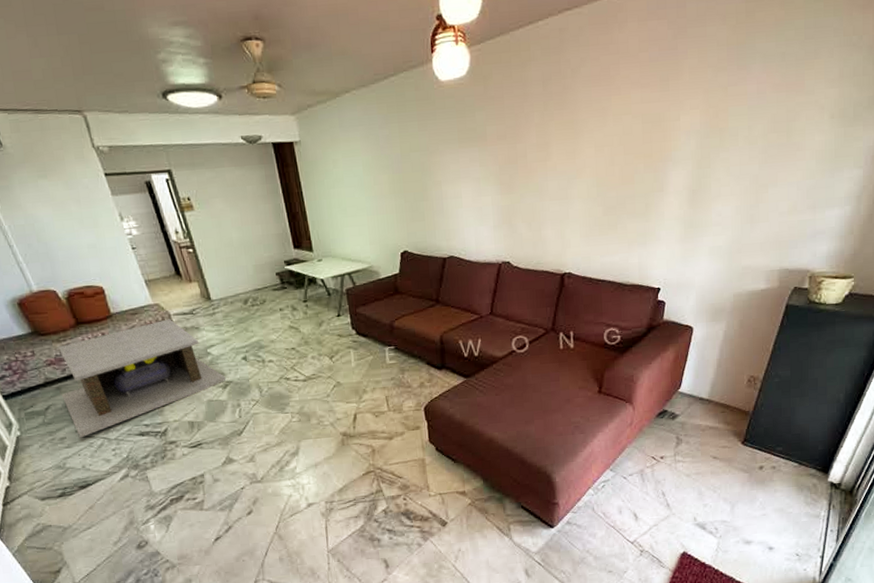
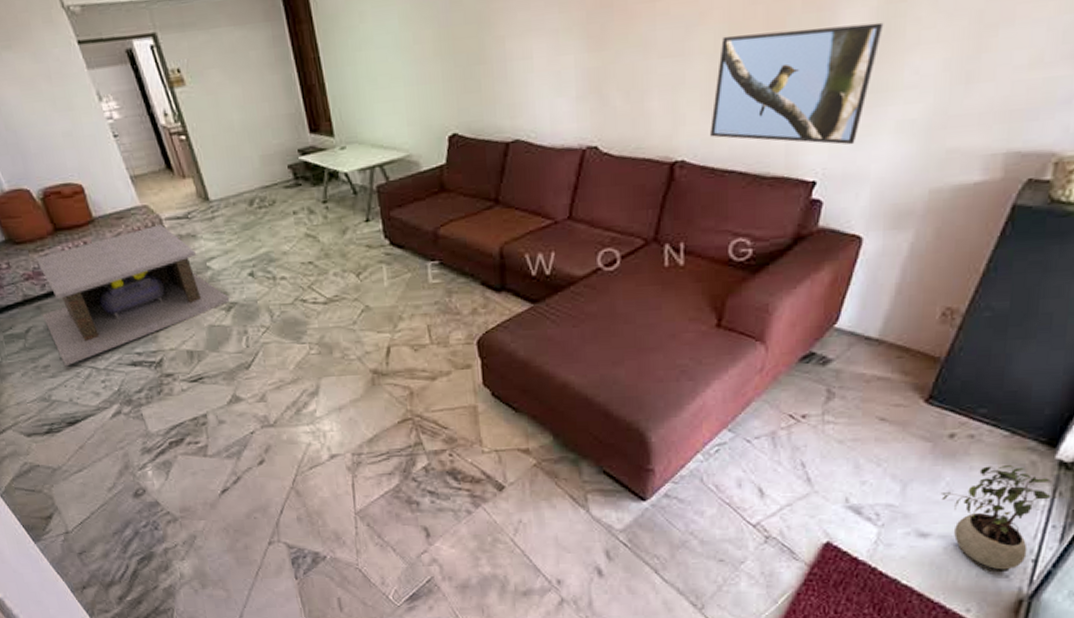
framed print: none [587,181,697,263] -> present [710,22,884,145]
potted plant: none [757,486,828,568] -> present [940,464,1051,573]

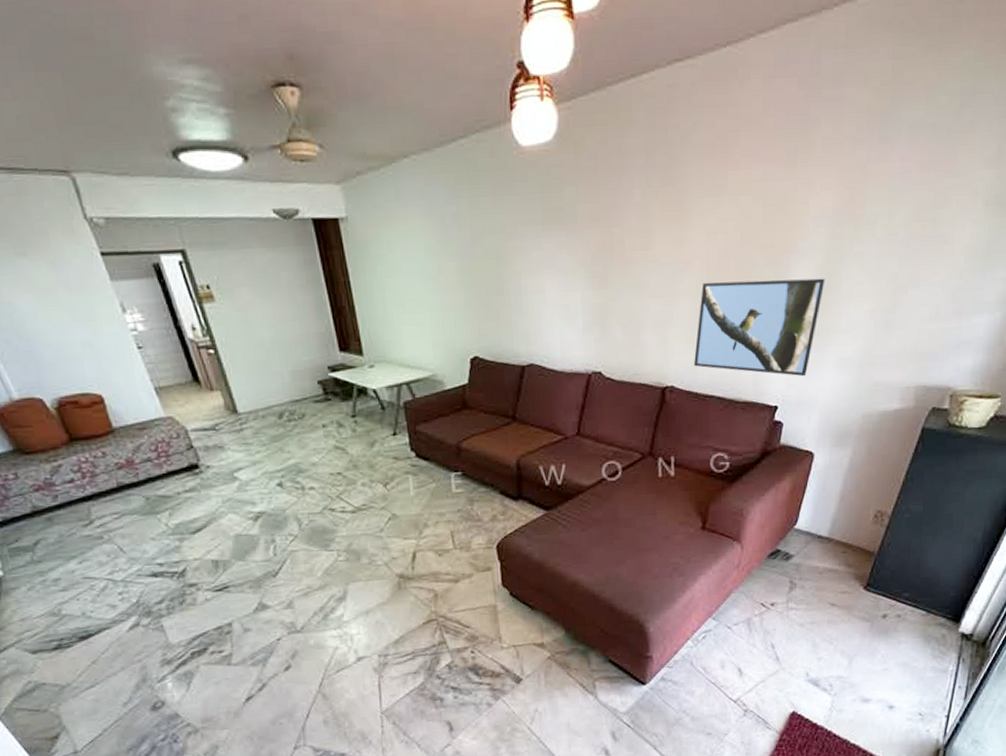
coffee table: present [35,224,230,367] -> none [47,435,258,580]
potted plant: present [940,464,1051,573] -> none [877,638,957,728]

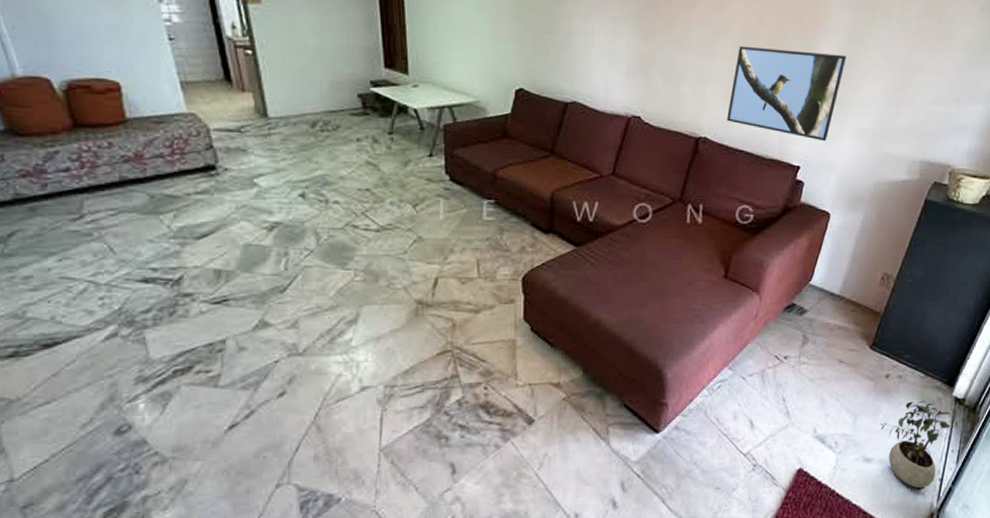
potted plant: none [877,638,957,728] -> present [879,400,951,491]

